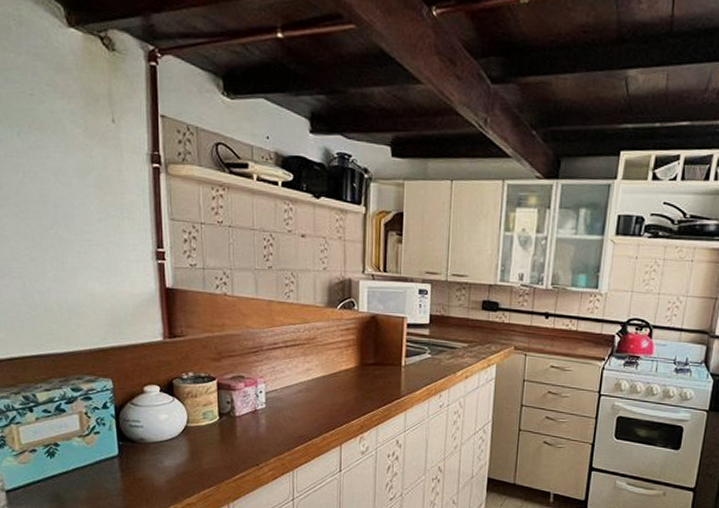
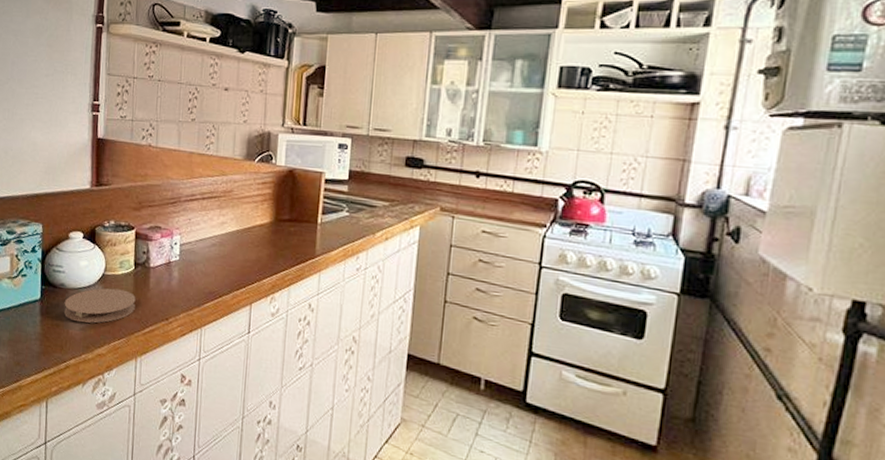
coaster: none [146,439,223,475] -> present [63,288,136,323]

